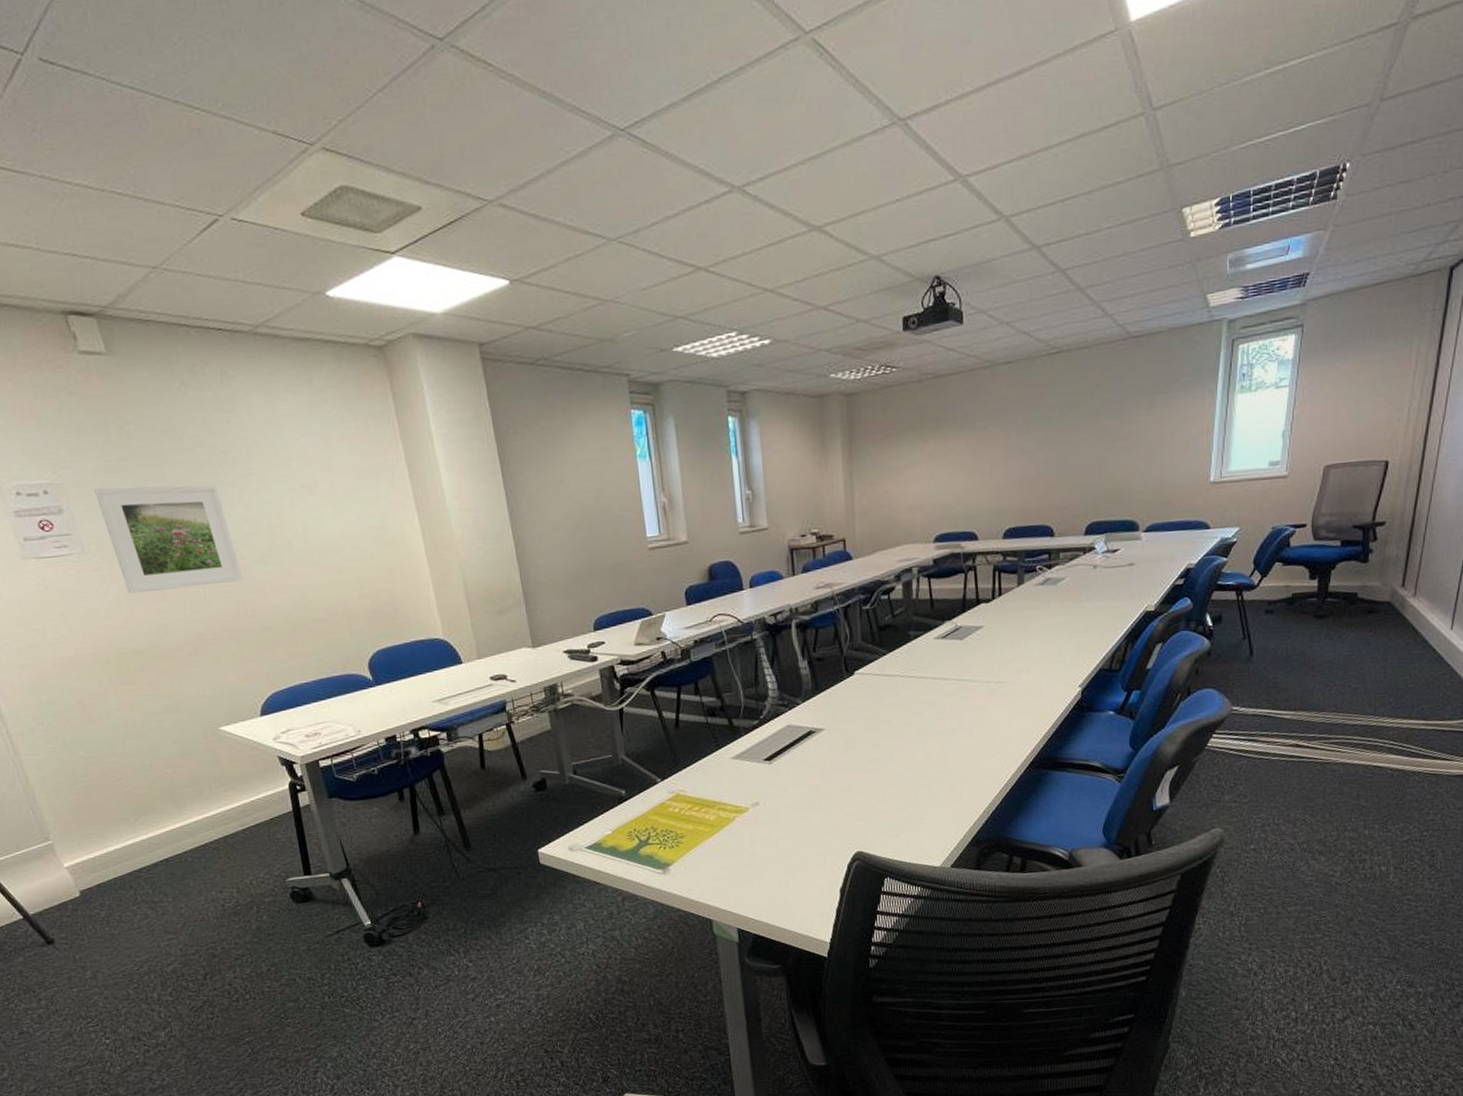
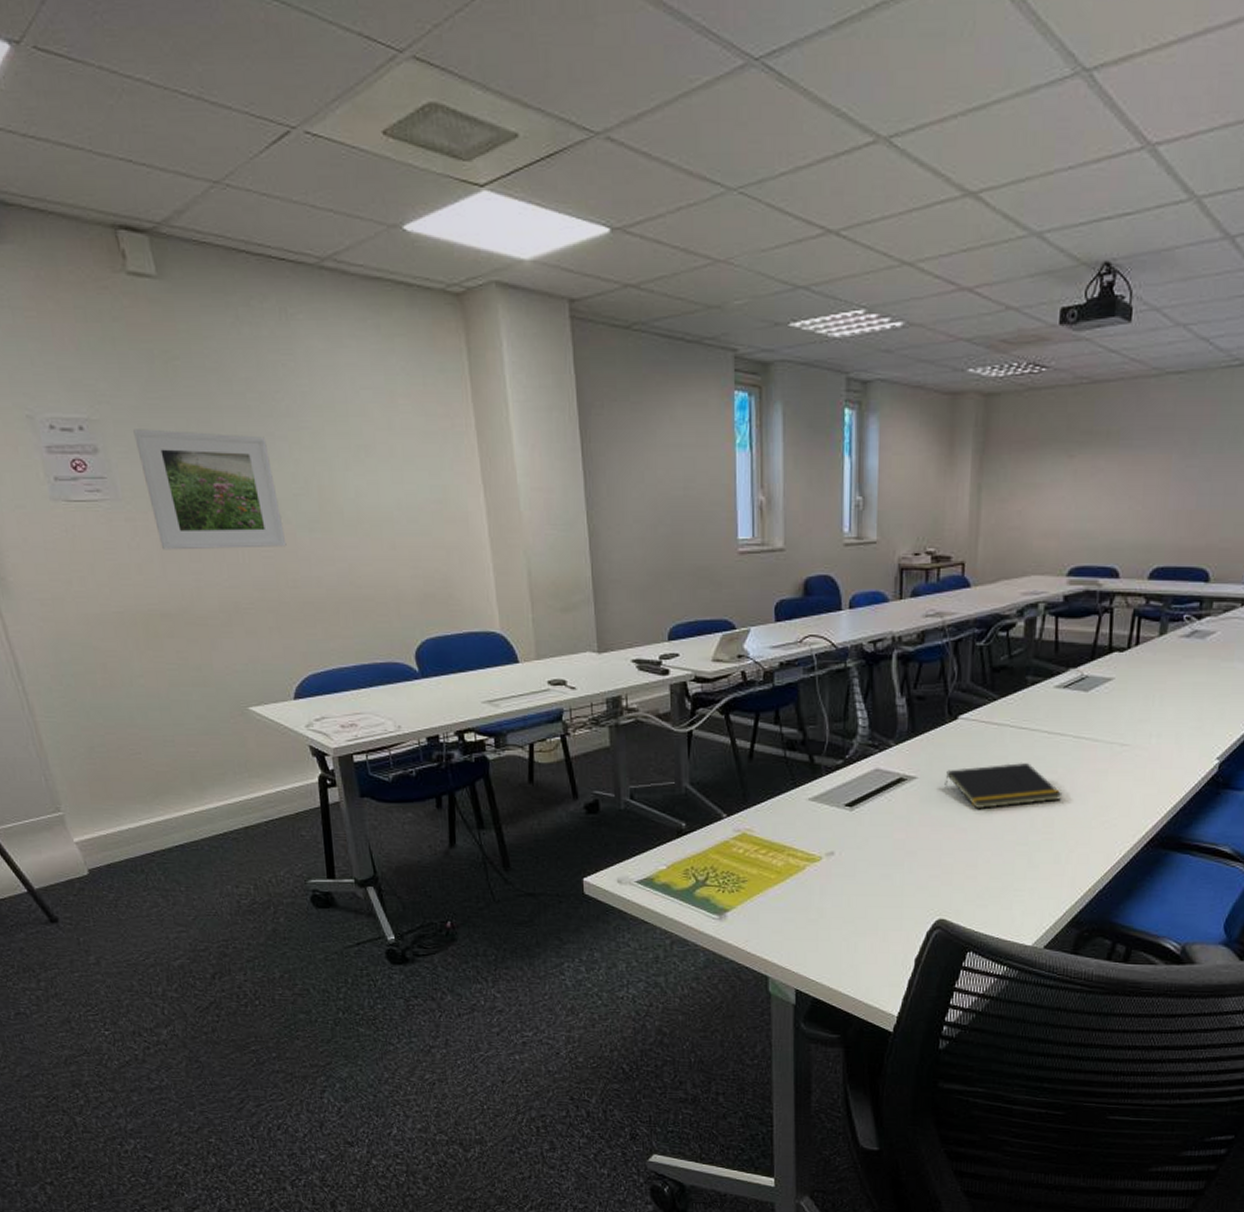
notepad: none [849,707,952,752] -> present [944,763,1063,810]

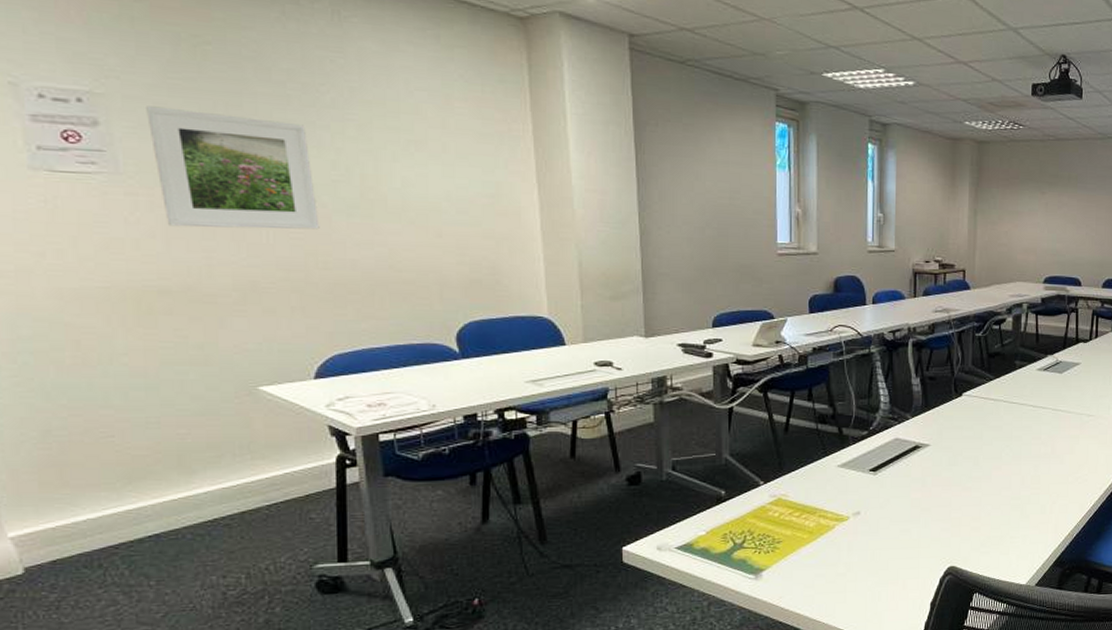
notepad: present [944,763,1063,810] -> none [952,431,1046,471]

